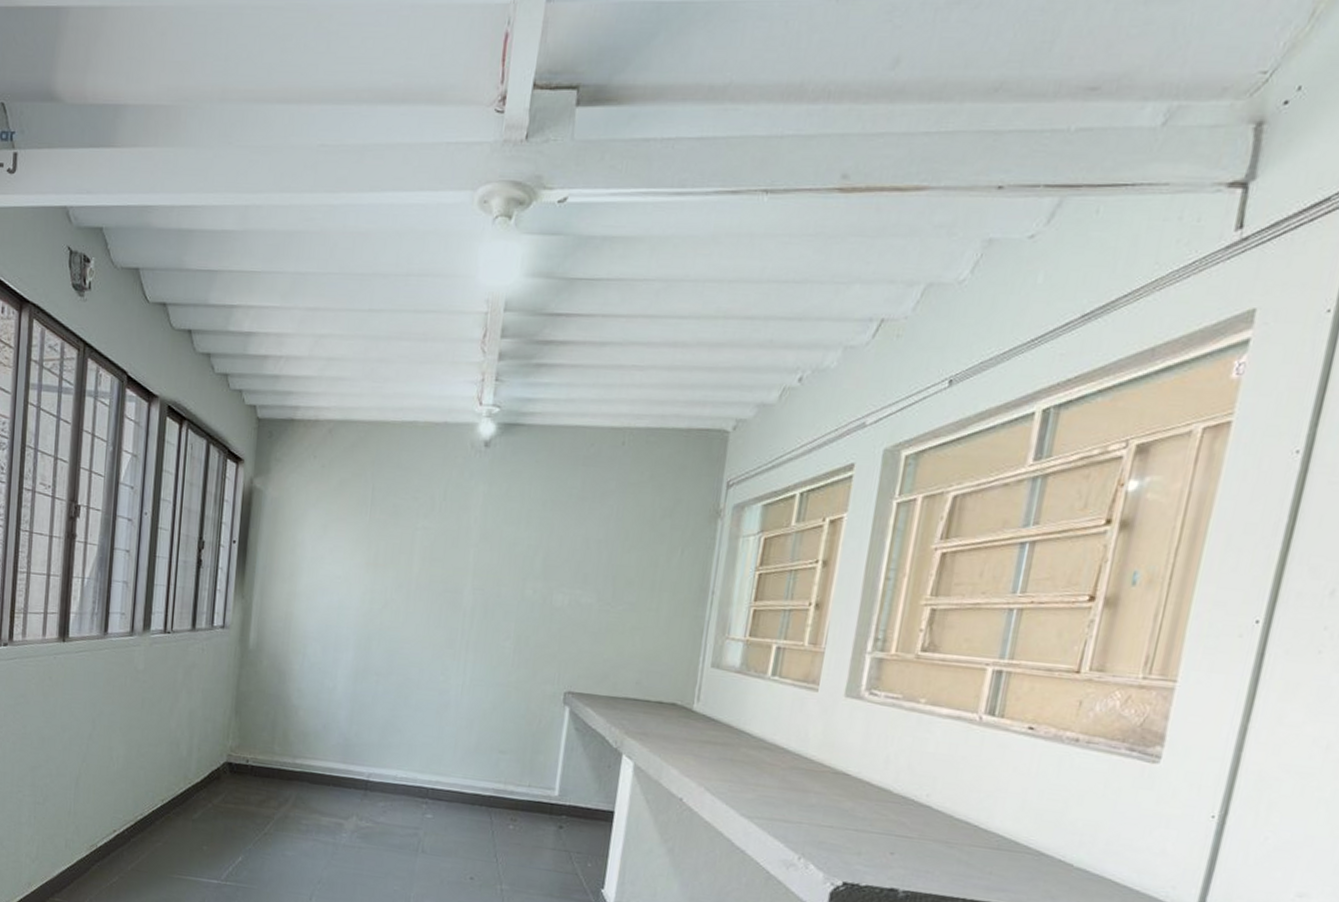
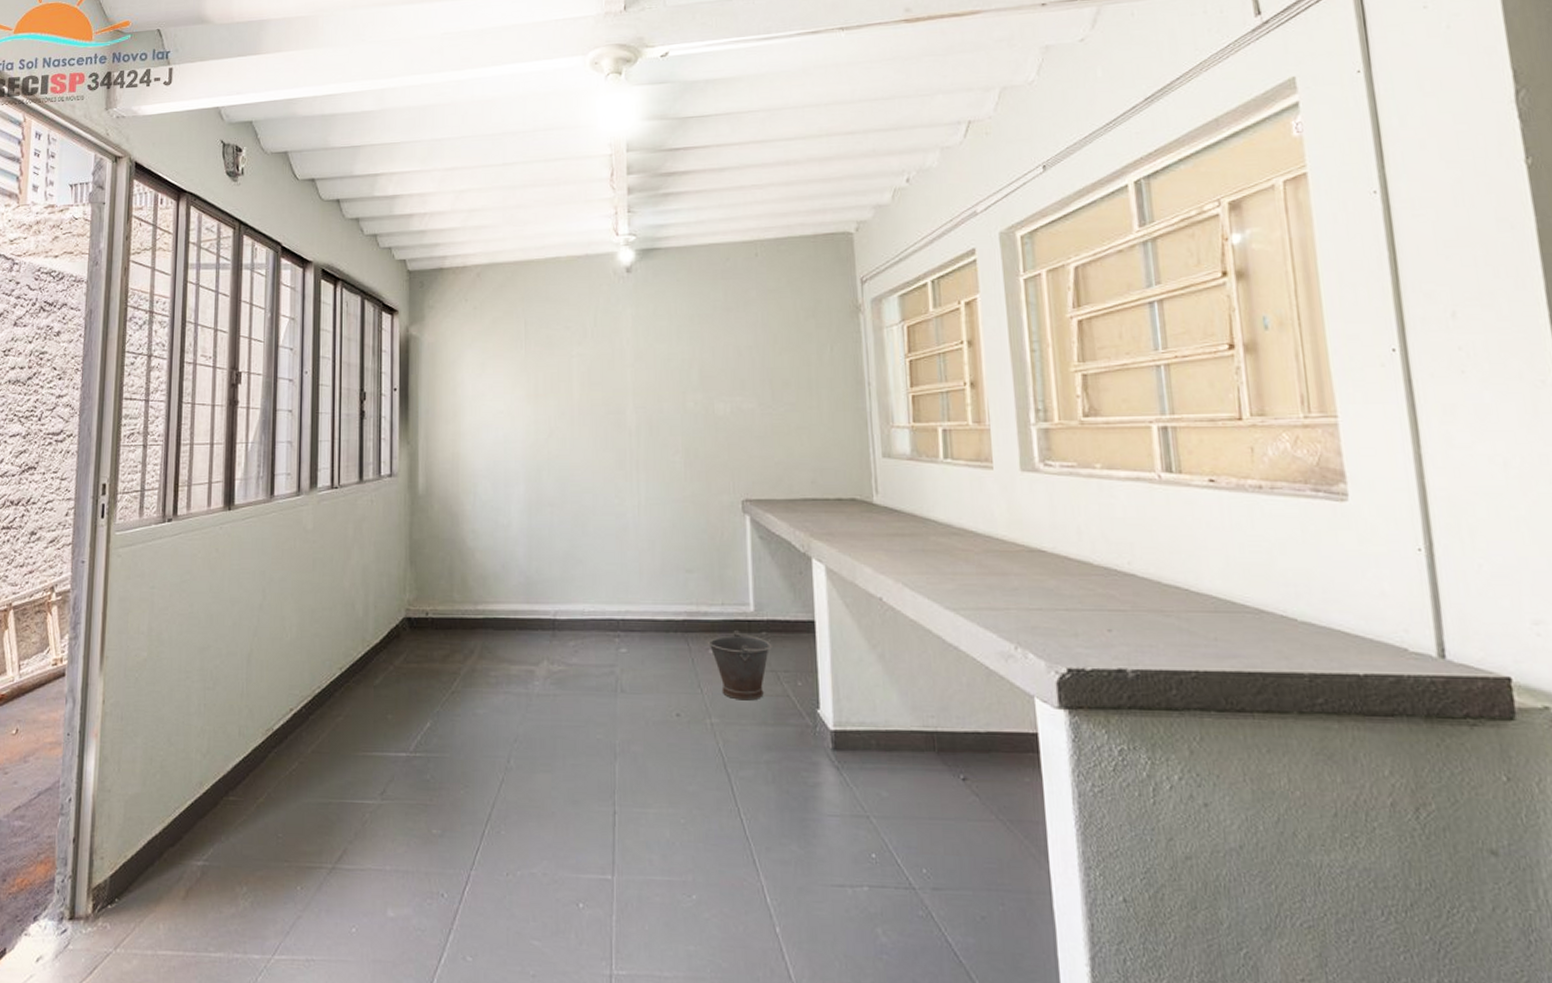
bucket: none [510,810,570,874] -> present [708,629,772,701]

